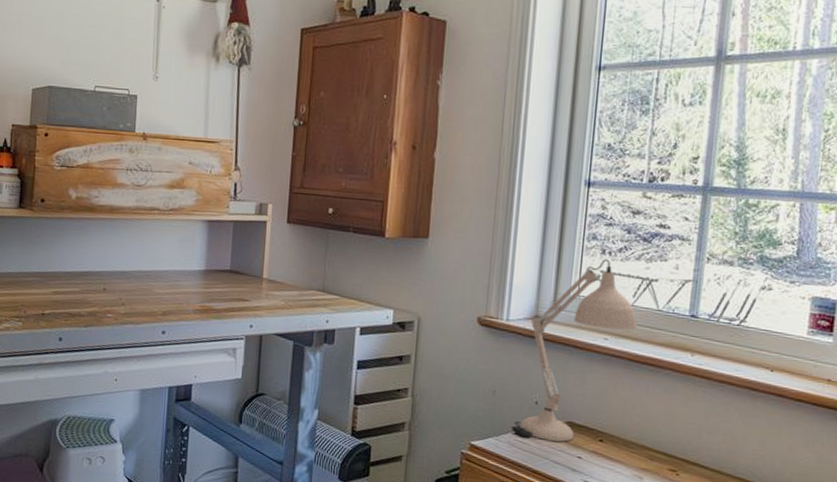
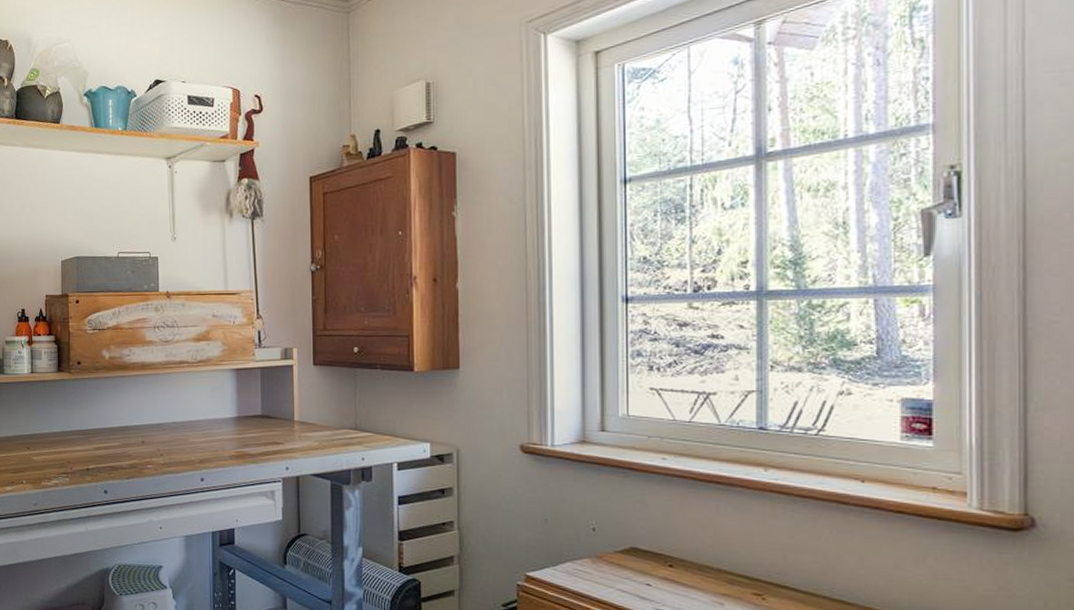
desk lamp: present [511,258,638,442] -> none [568,375,700,569]

